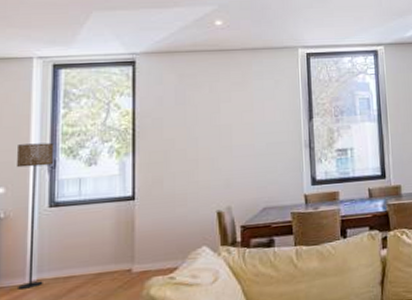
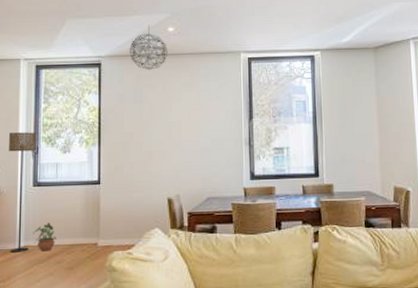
potted plant: none [49,249,79,285] -> present [33,222,56,252]
pendant light: none [170,18,216,68] -> present [129,25,169,70]

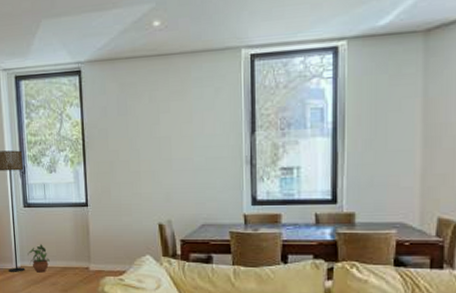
pendant light: present [129,25,169,70] -> none [110,19,155,76]

